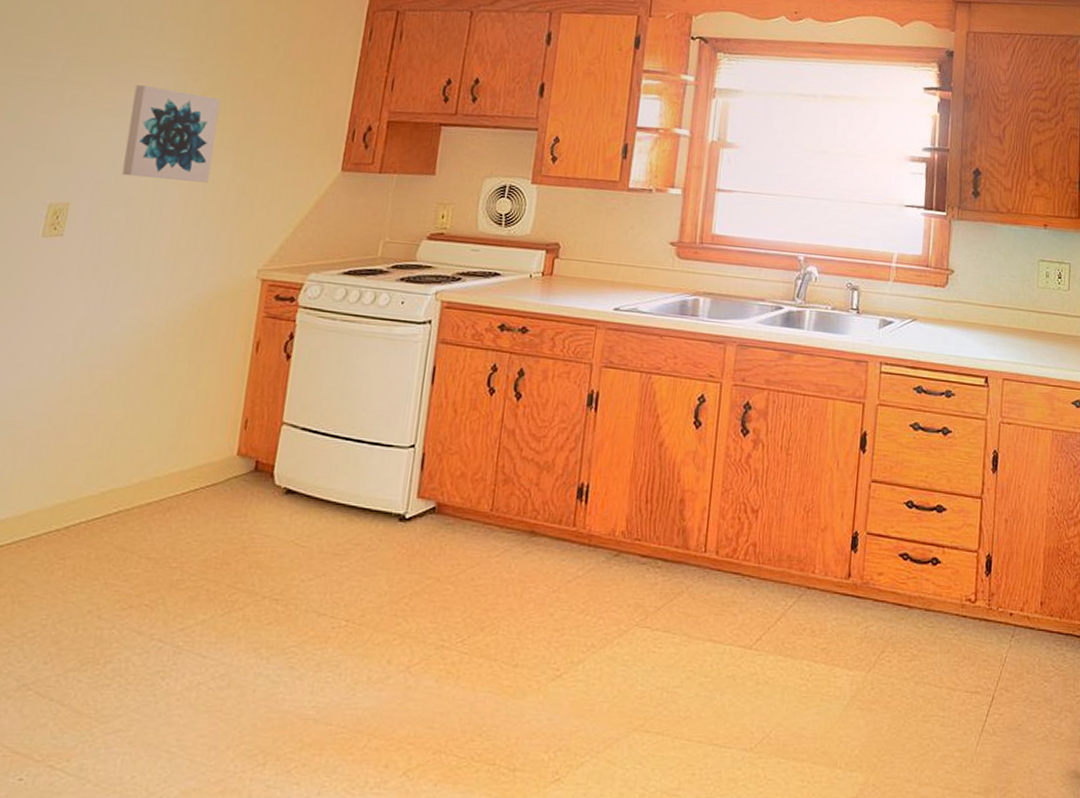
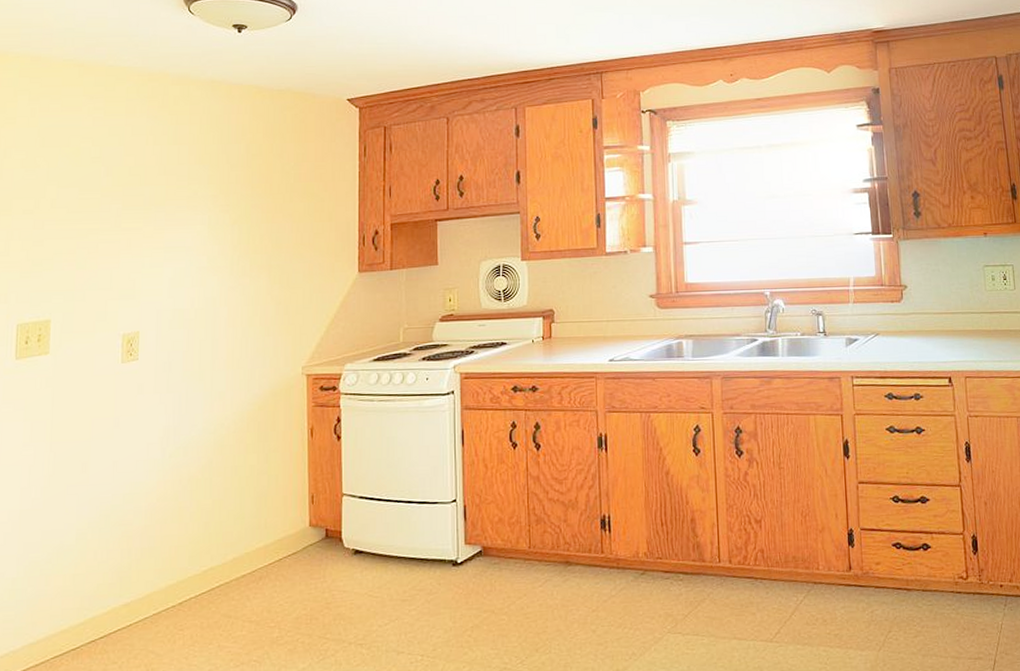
wall art: present [122,85,221,183] -> none [176,223,250,302]

